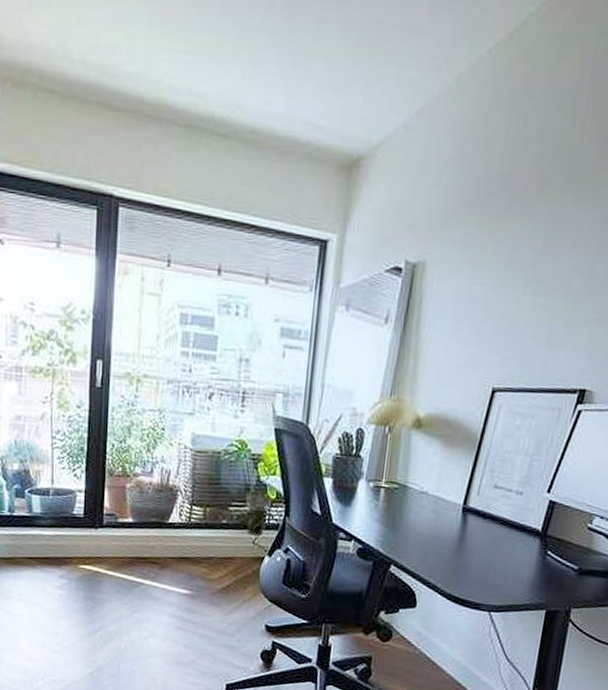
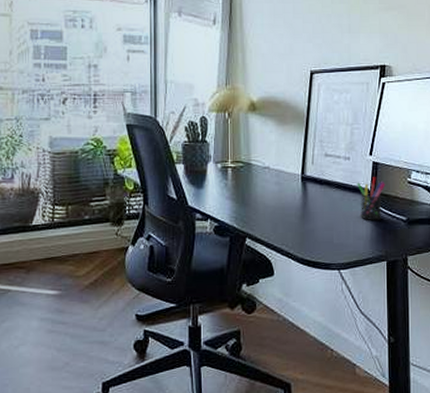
pen holder: none [523,517,560,566] -> present [356,177,385,221]

